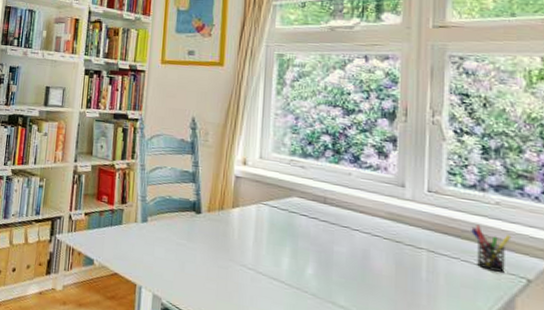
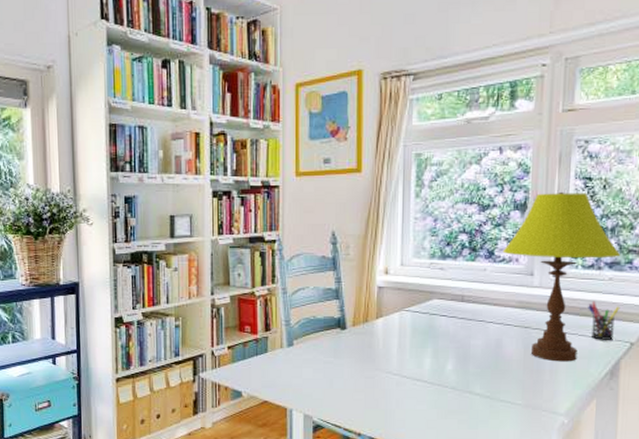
table lamp: none [369,104,509,289] -> present [502,191,621,362]

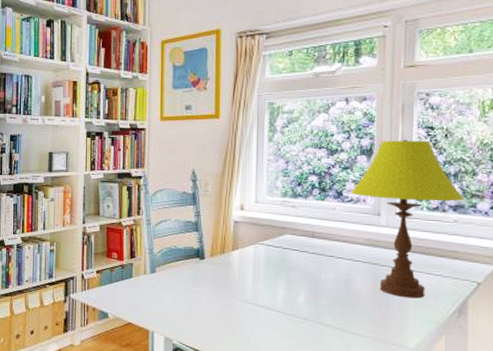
pen holder: present [588,301,621,340] -> none [434,241,466,279]

